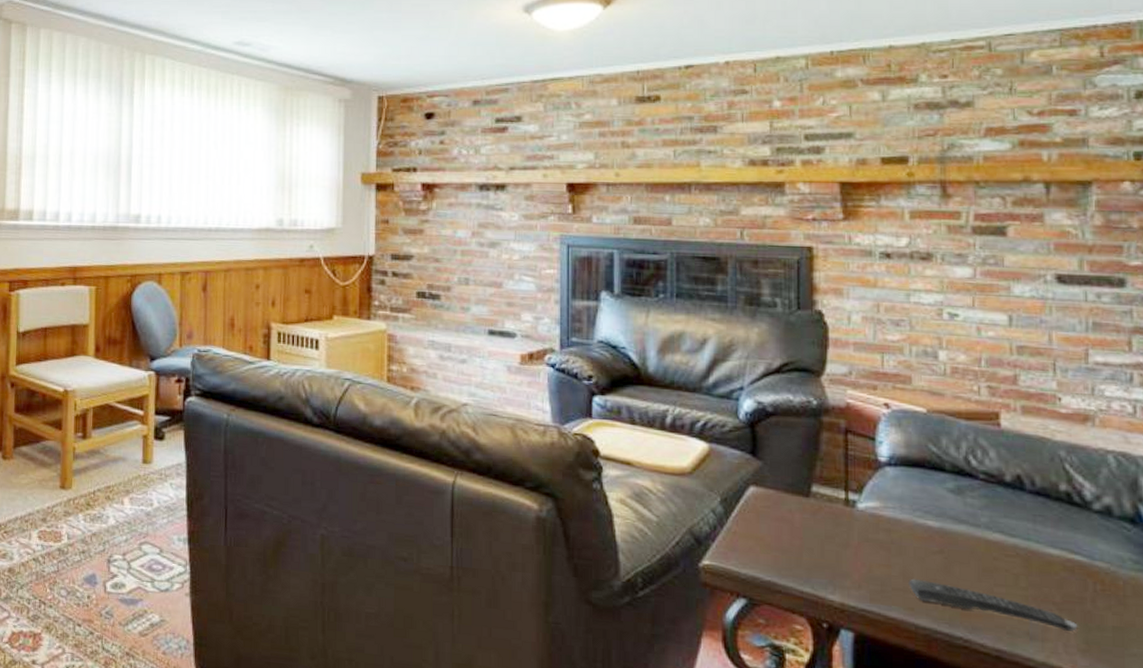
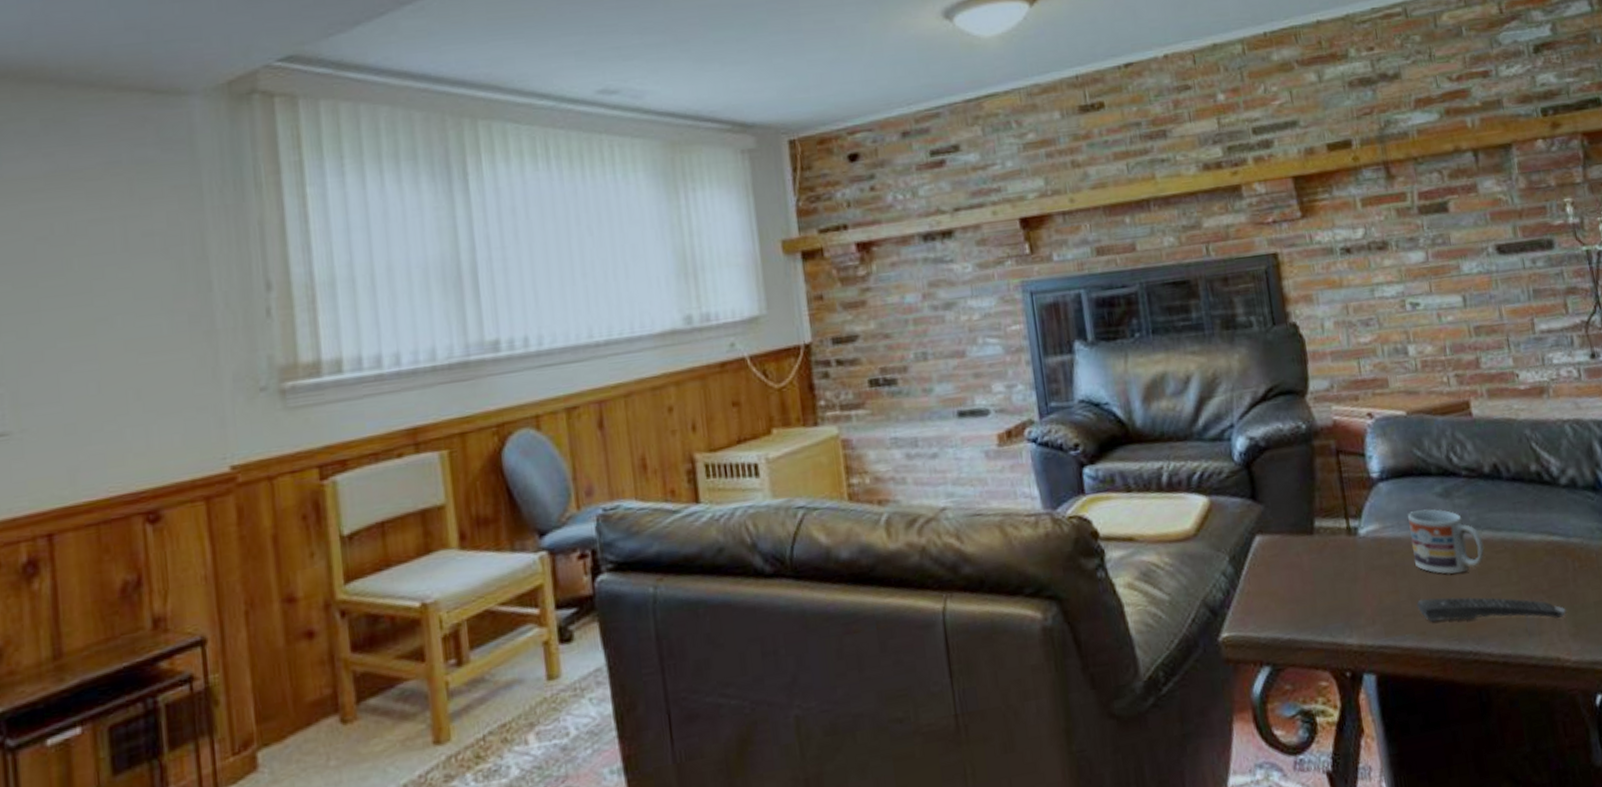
cup: none [911,499,993,566] -> present [1407,509,1485,574]

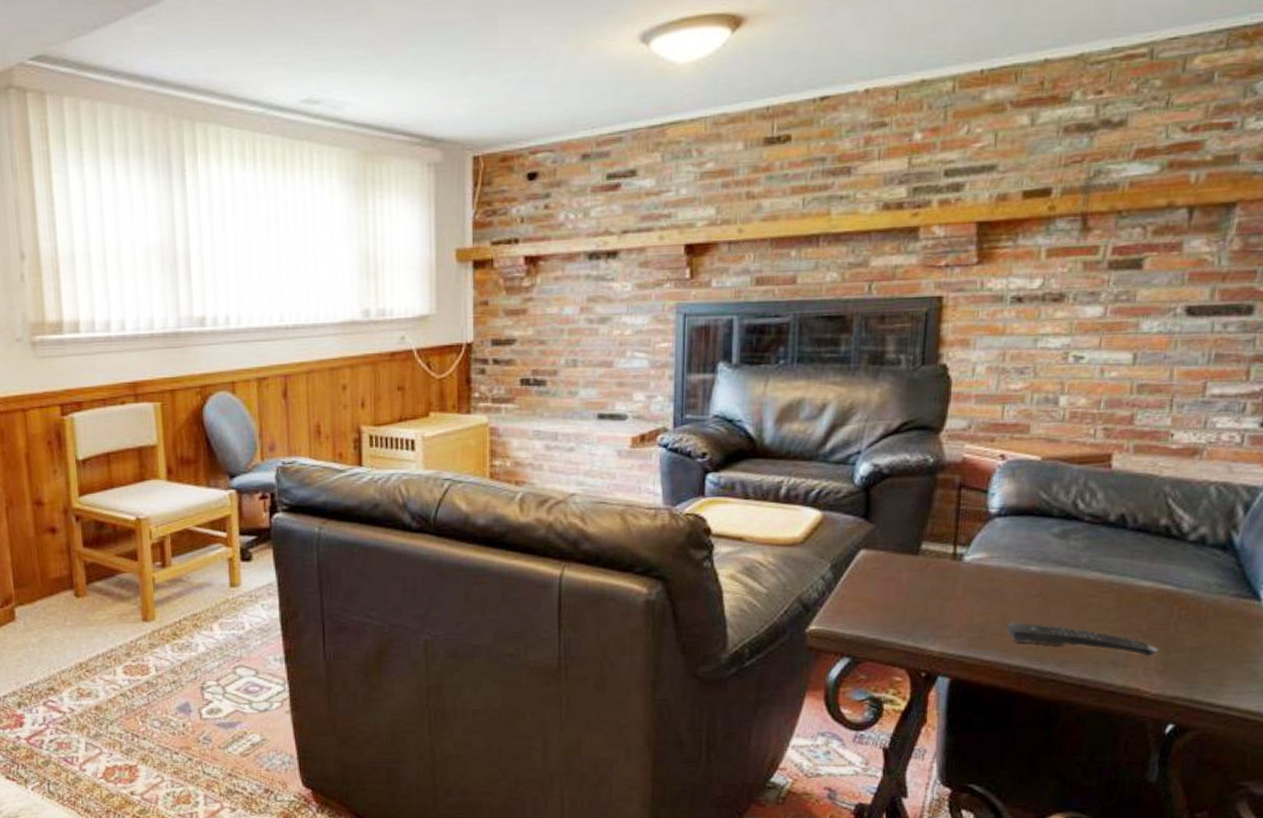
cup: present [1407,509,1485,574] -> none [1014,546,1090,606]

